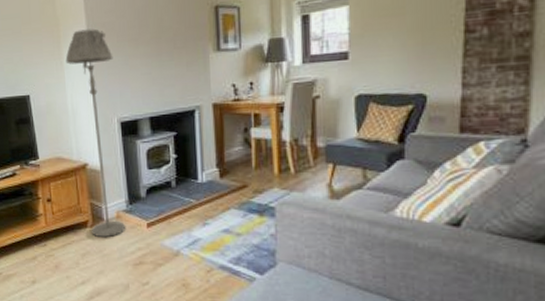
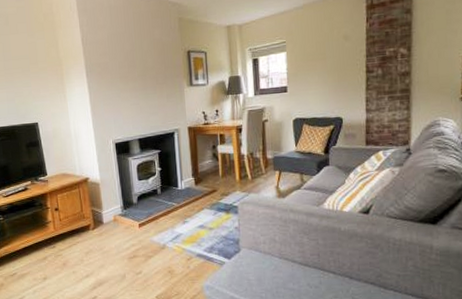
floor lamp: present [65,29,126,237] -> none [68,68,122,237]

